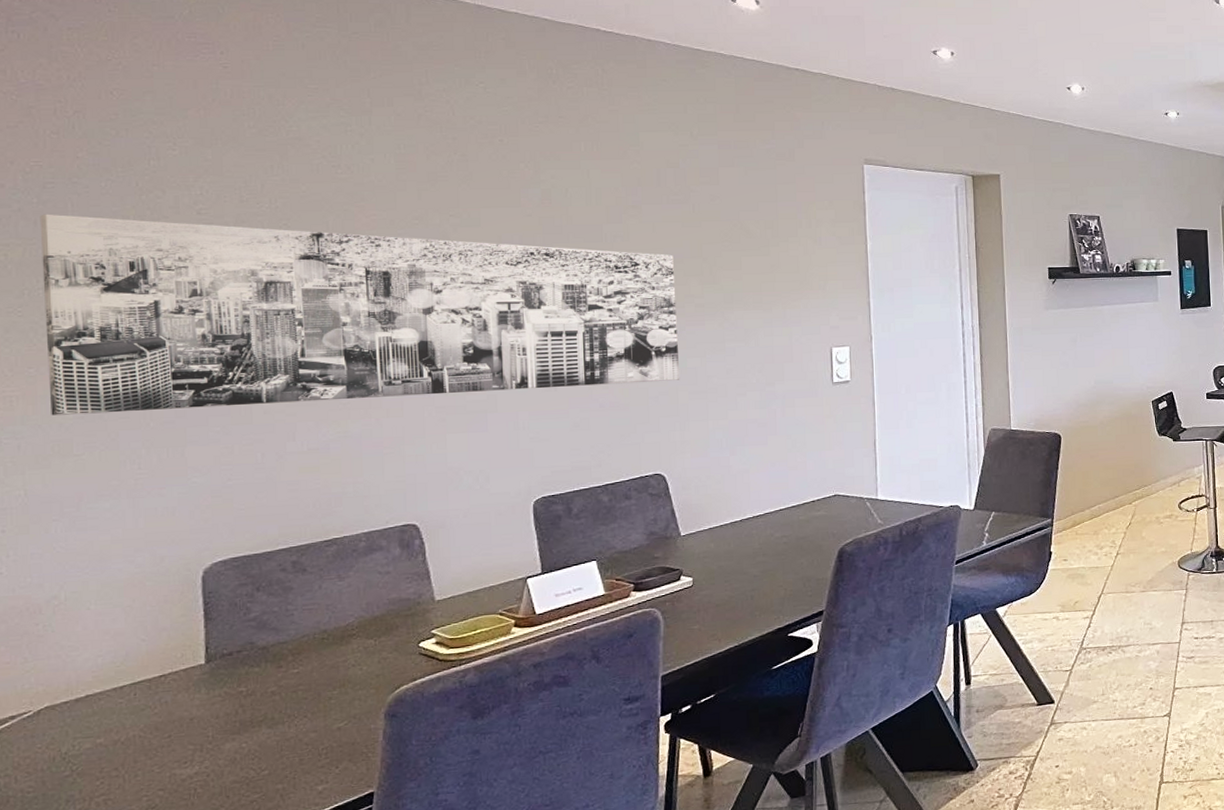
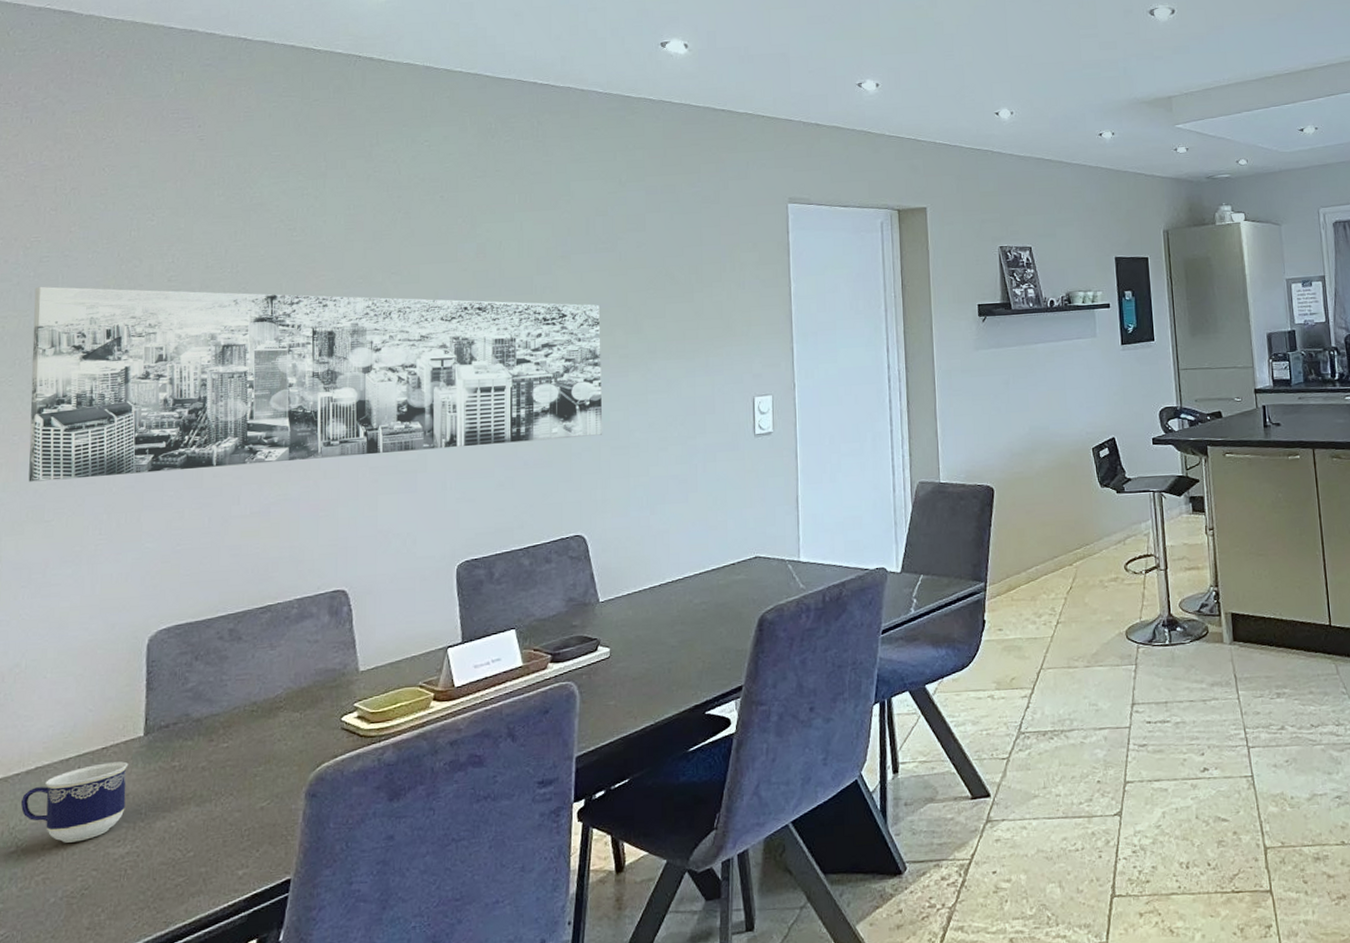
cup: none [72,688,190,766] -> present [20,761,129,843]

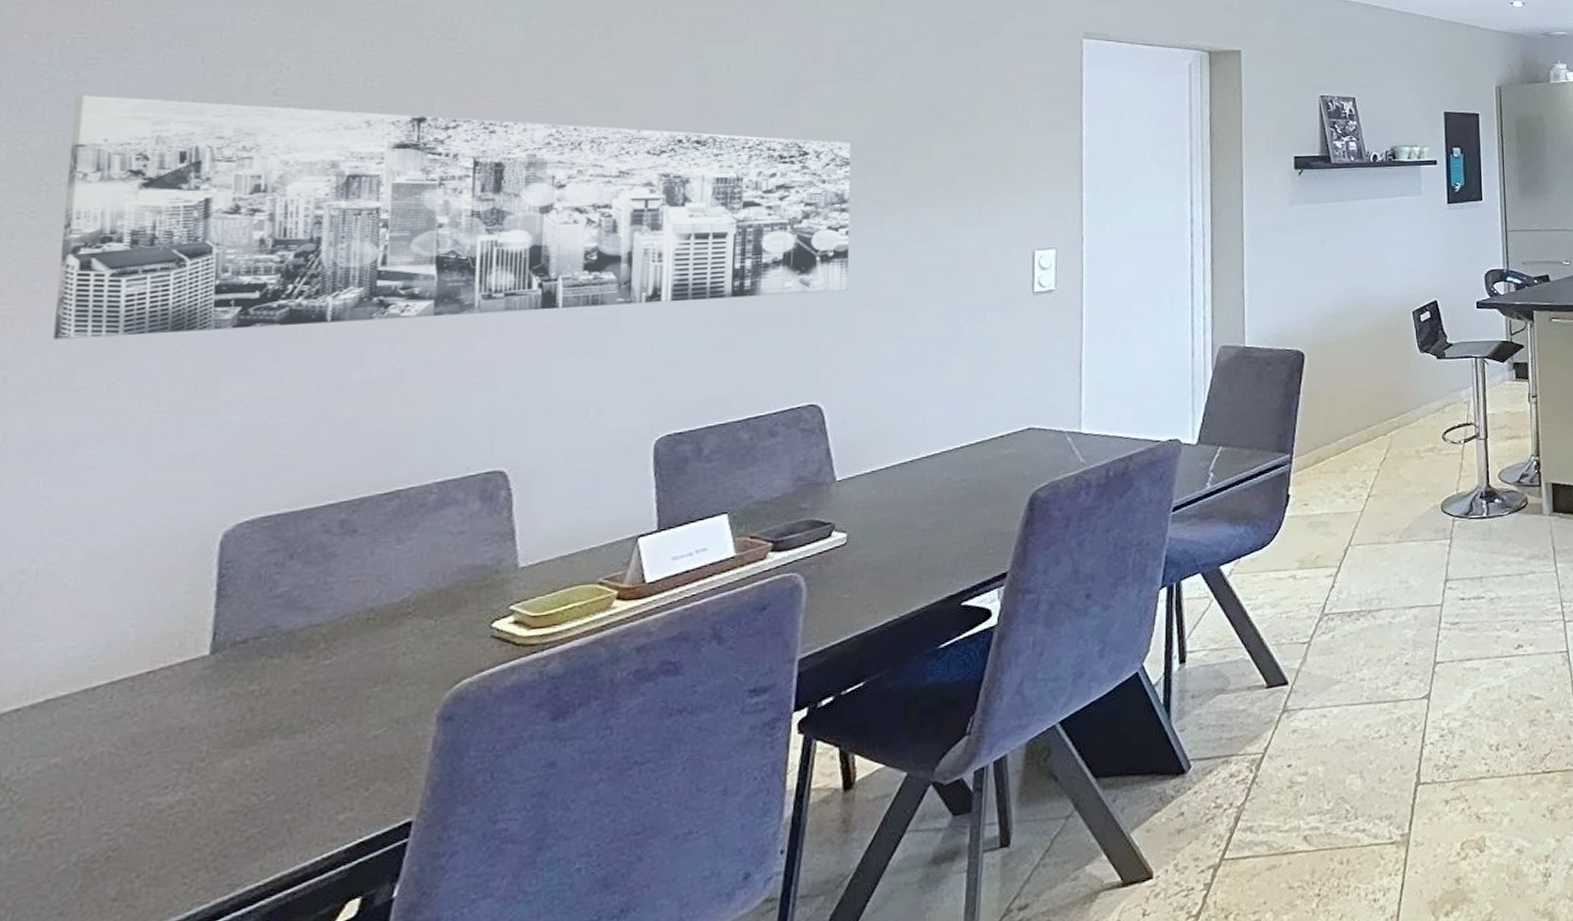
cup: present [20,761,129,843] -> none [19,687,186,794]

